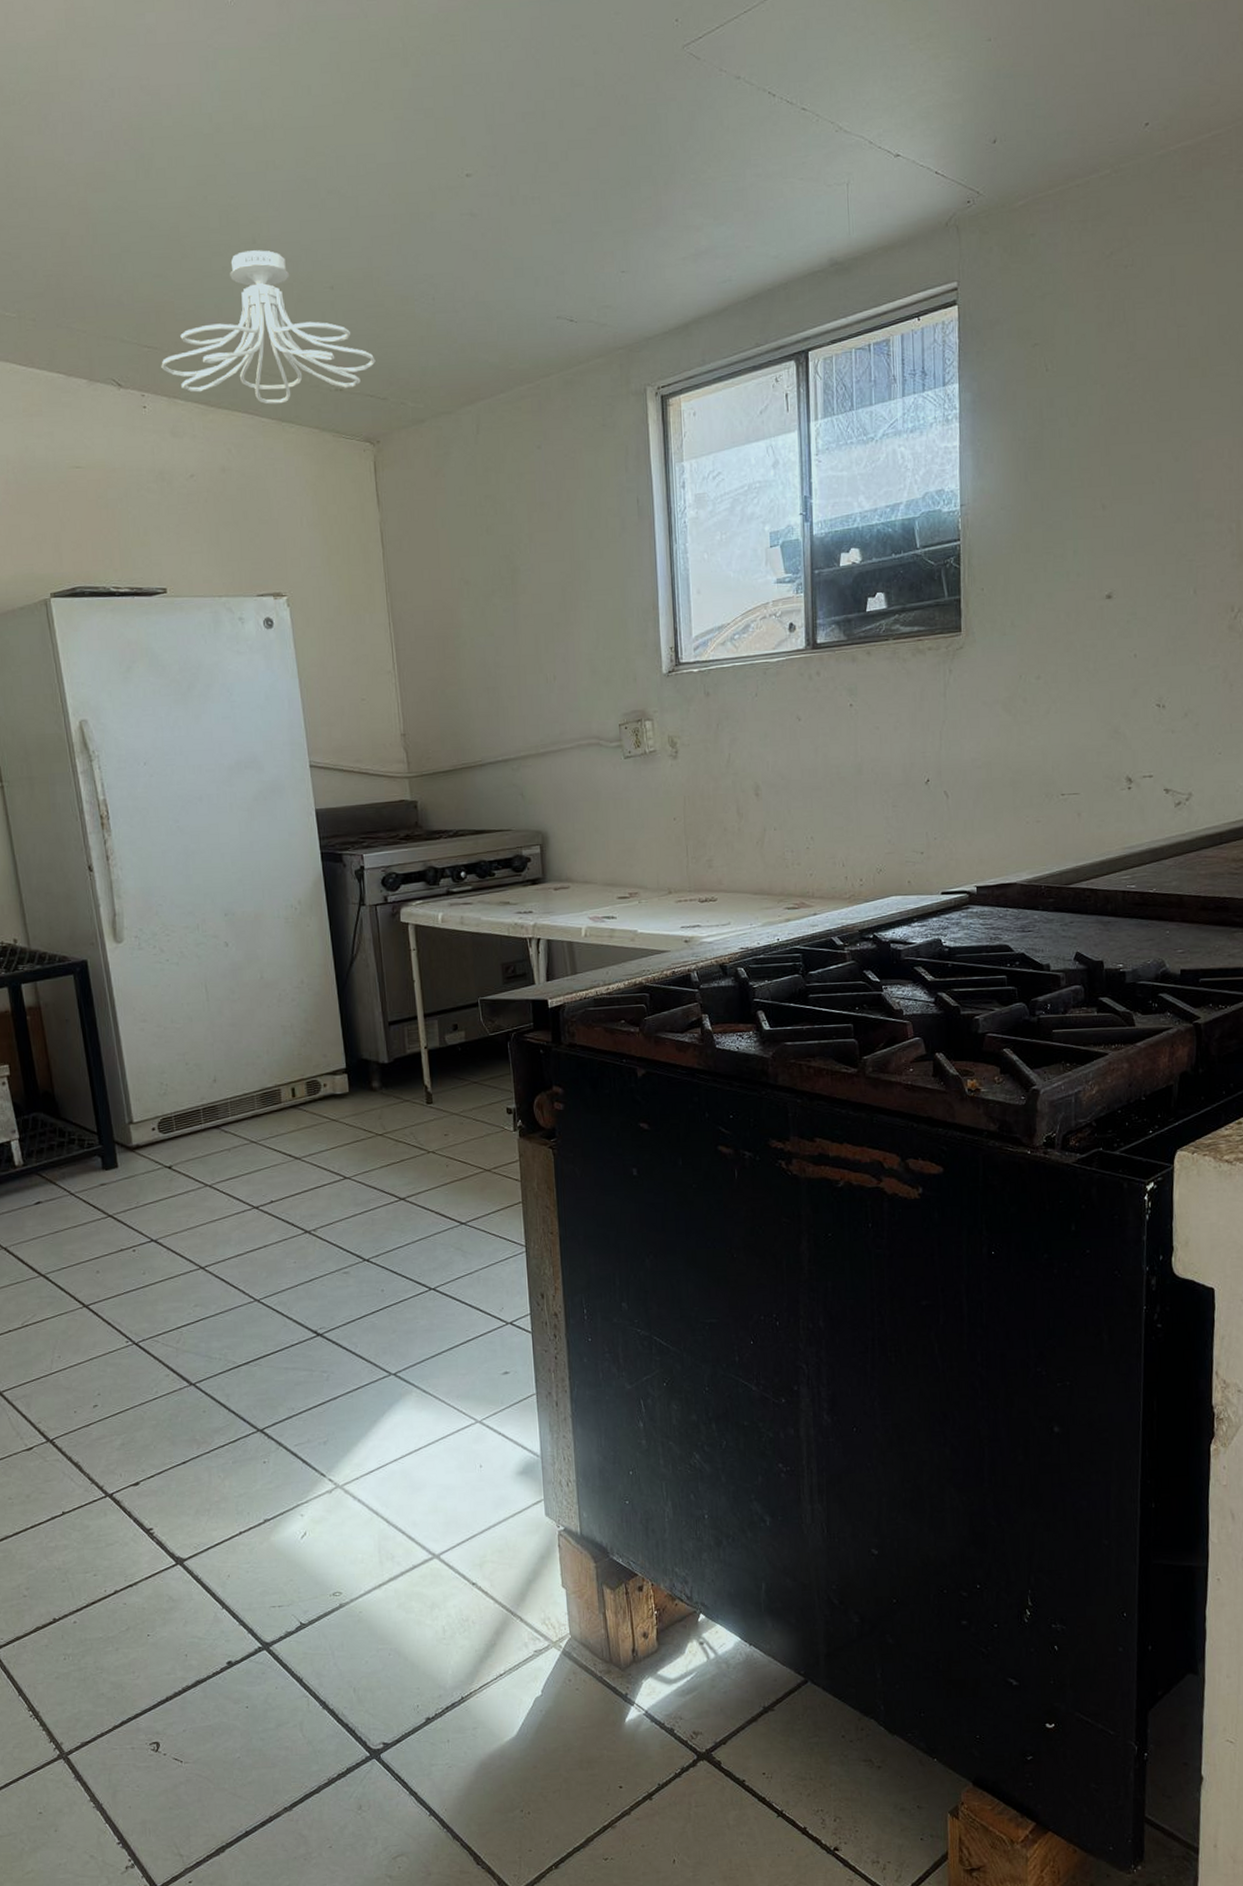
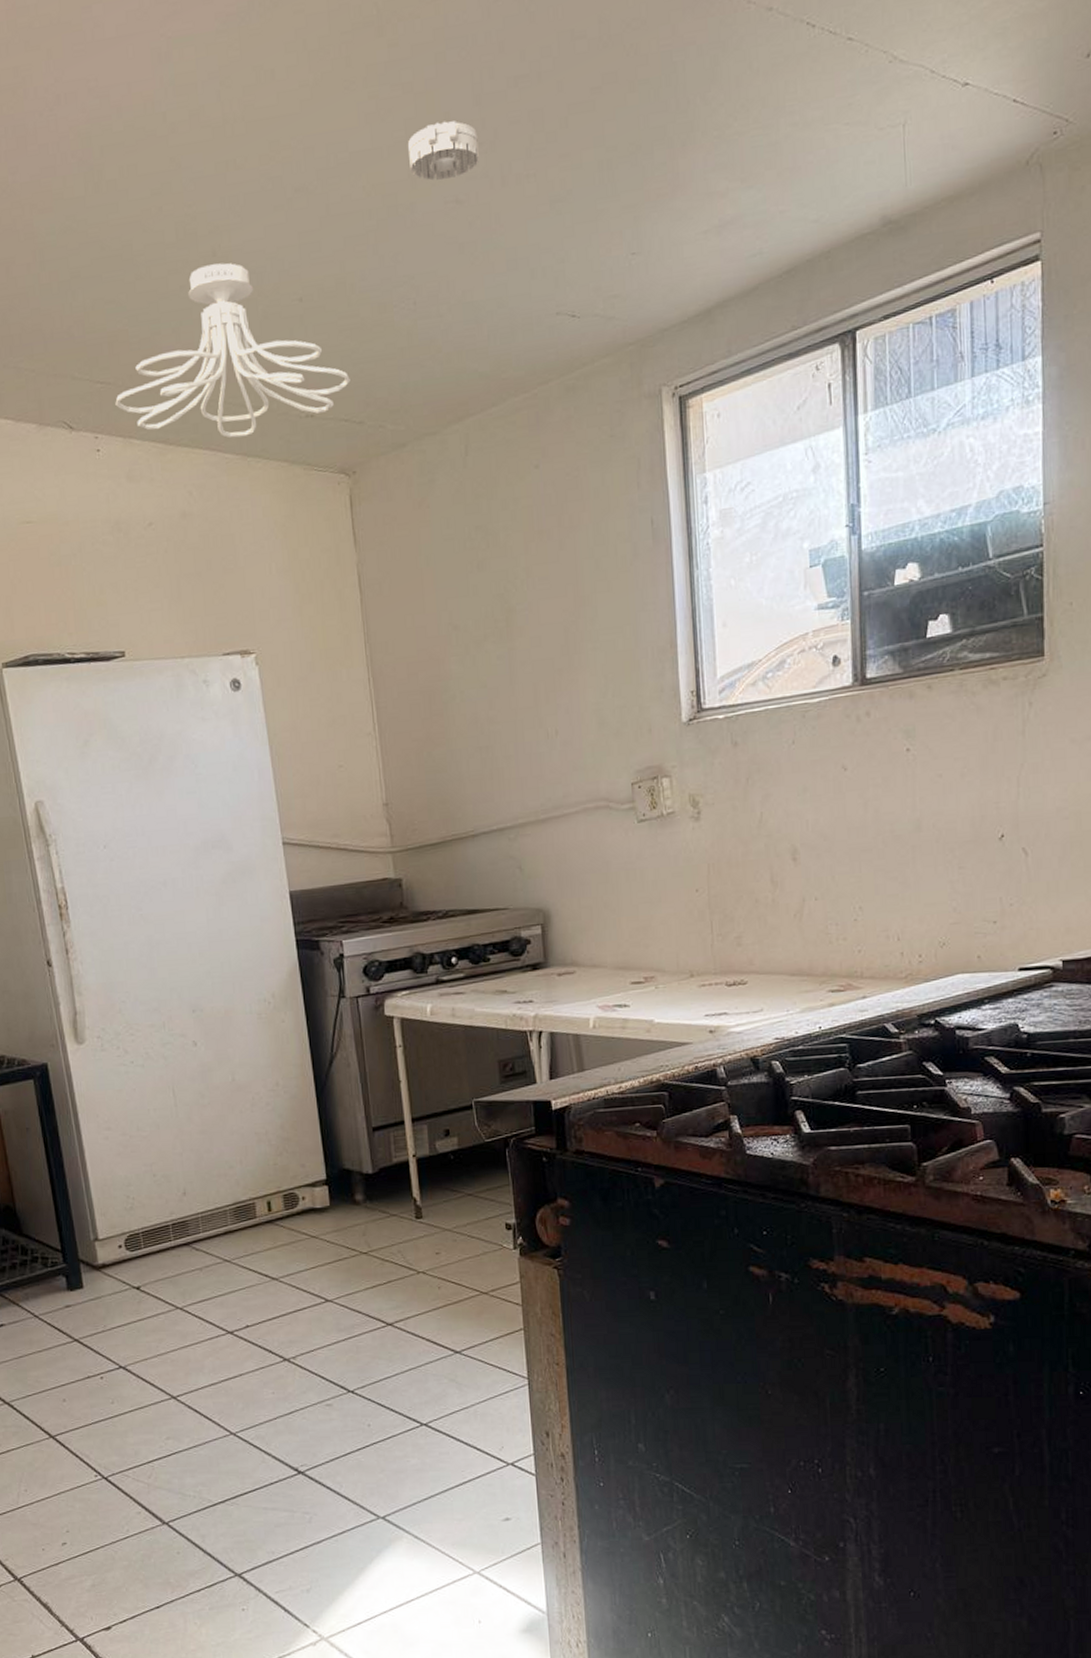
smoke detector: none [428,145,491,195] -> present [407,121,479,181]

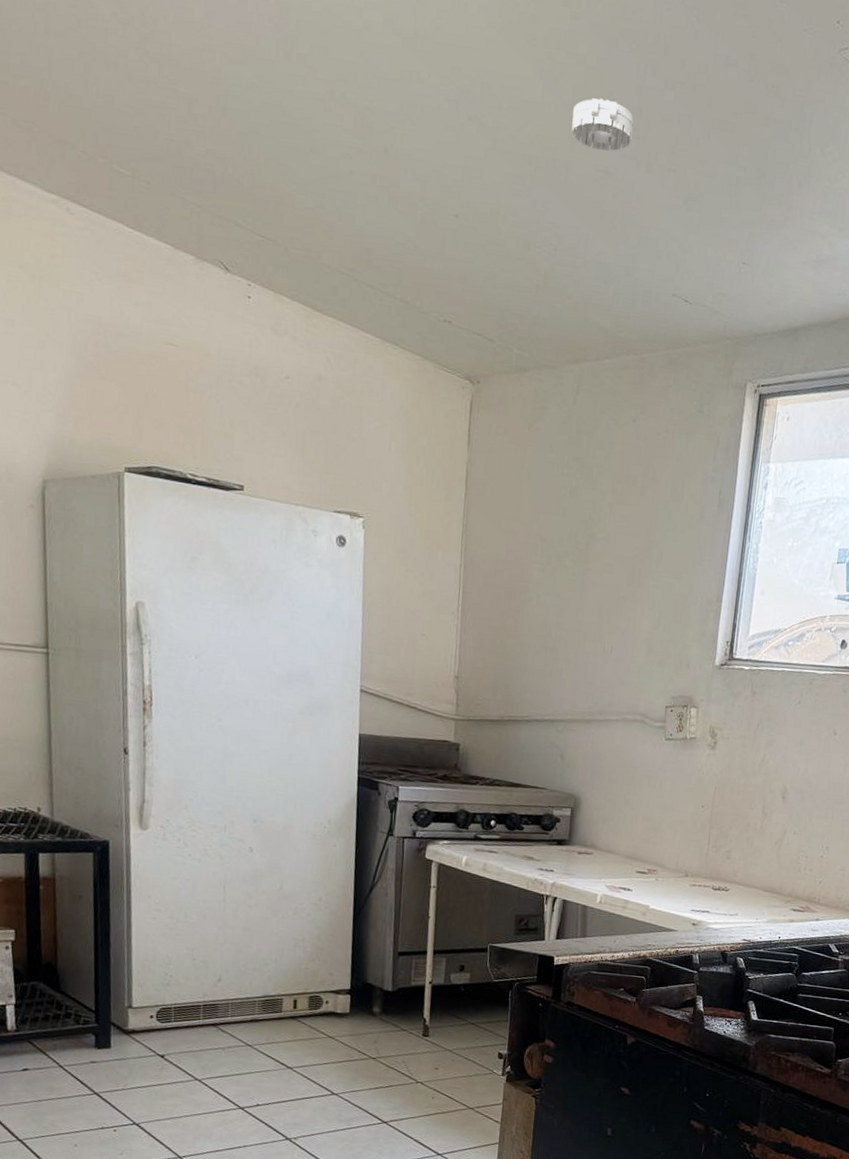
ceiling light fixture: present [115,263,350,439] -> none [272,159,489,324]

